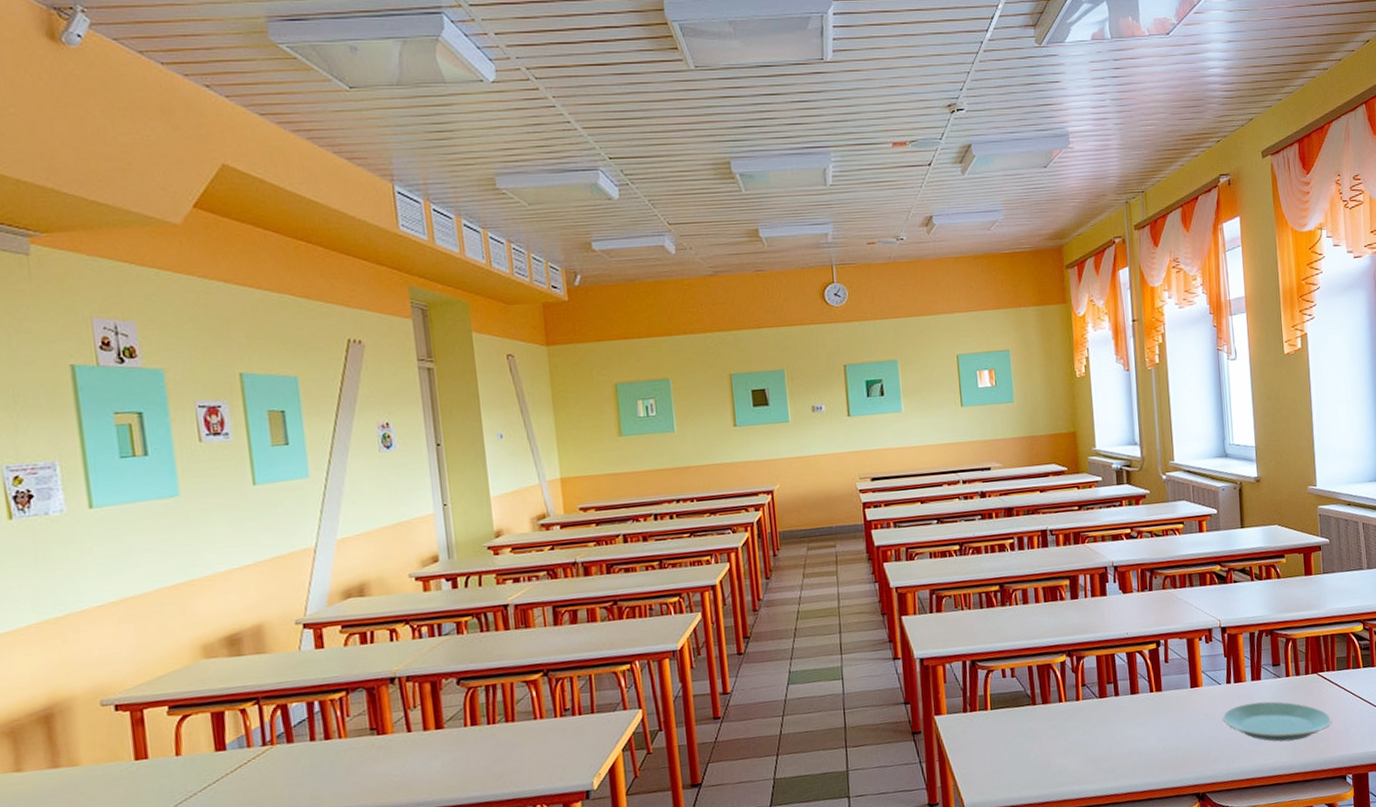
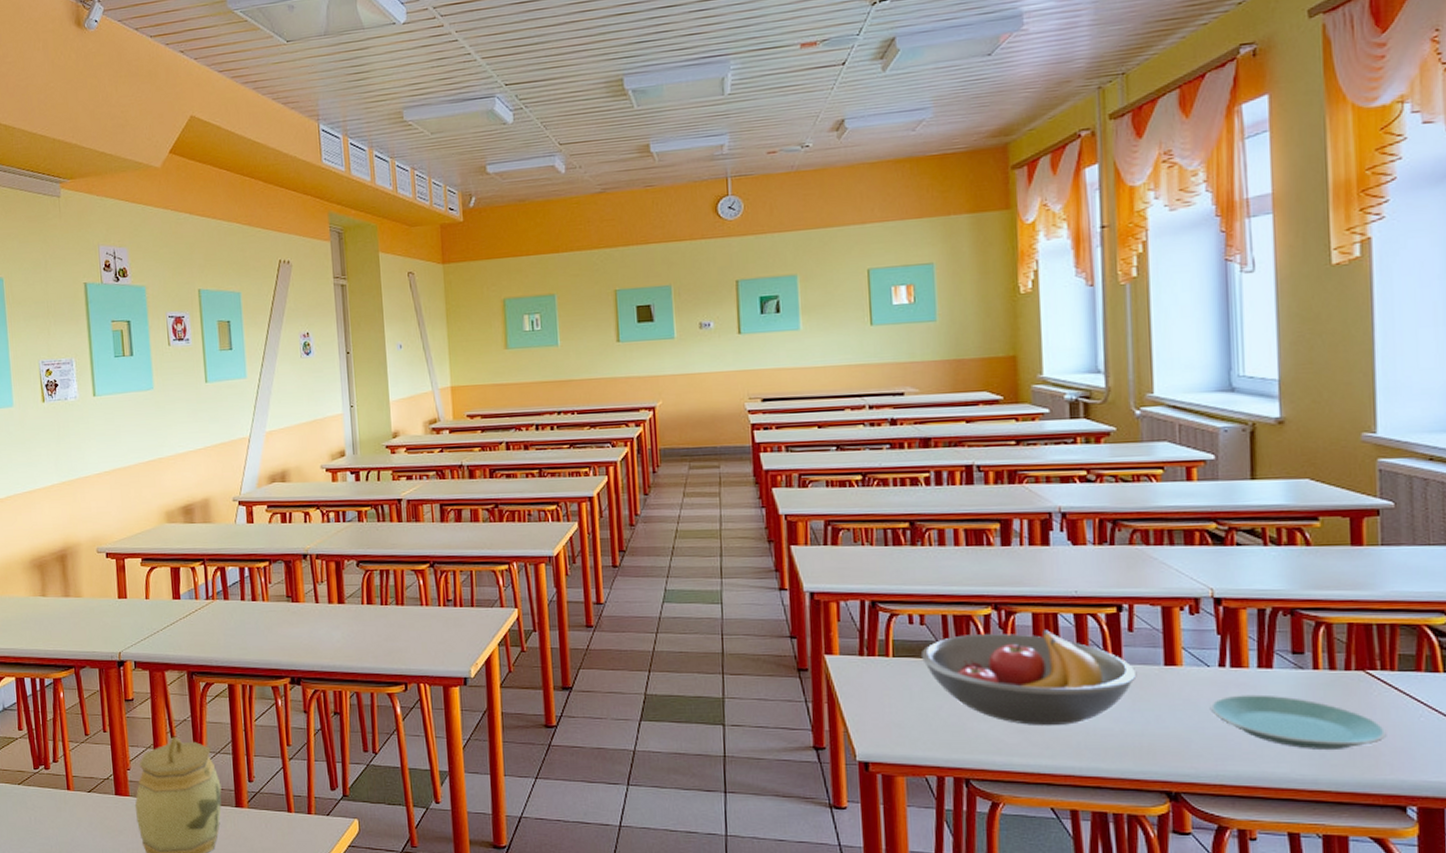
fruit bowl: none [1013,669,1172,755] -> present [920,630,1137,726]

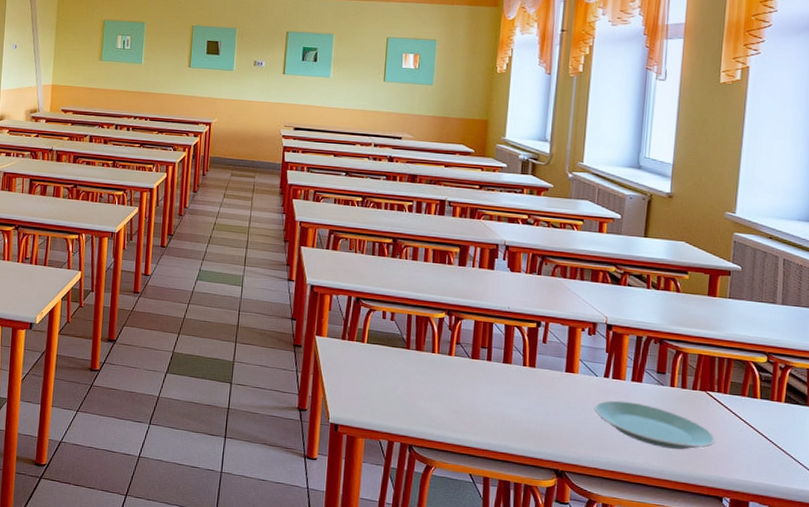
fruit bowl: present [920,630,1137,726] -> none [388,332,545,411]

